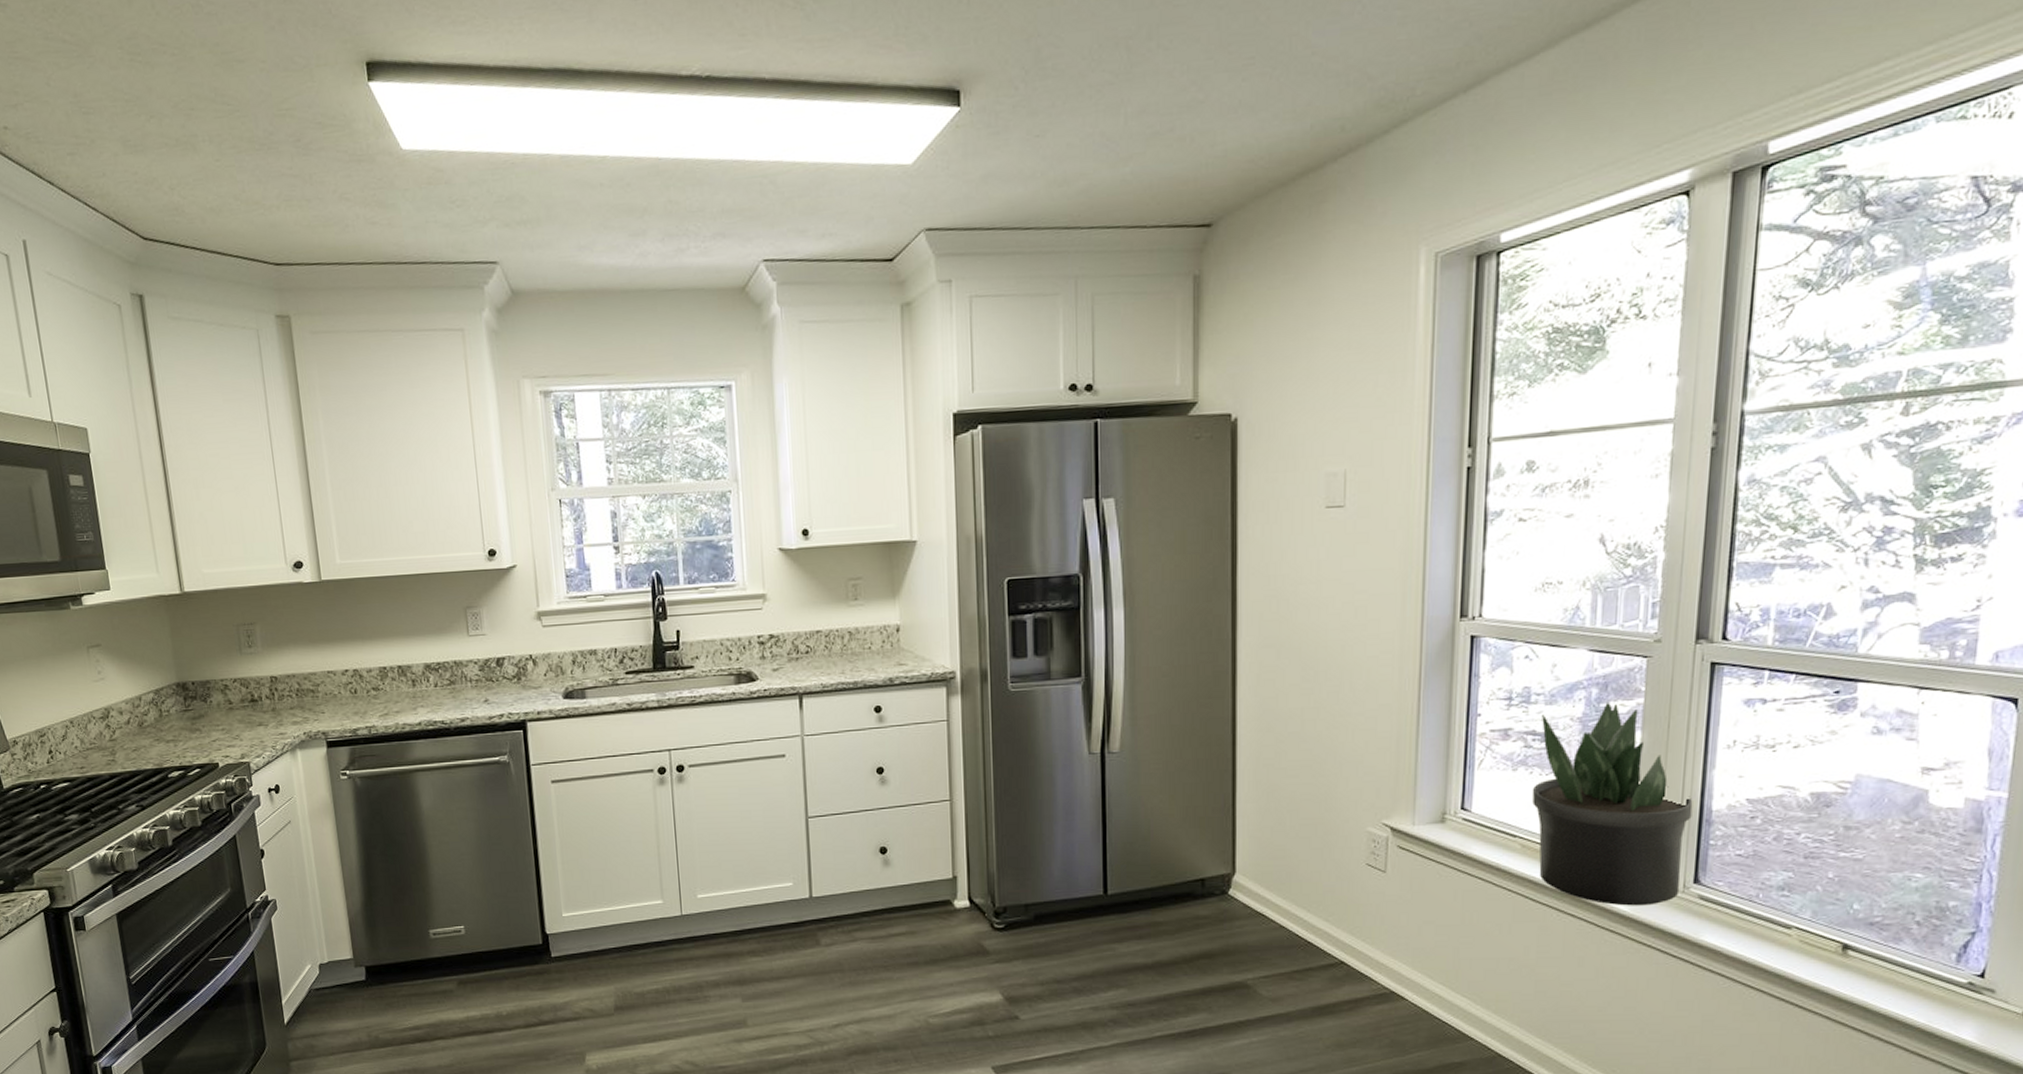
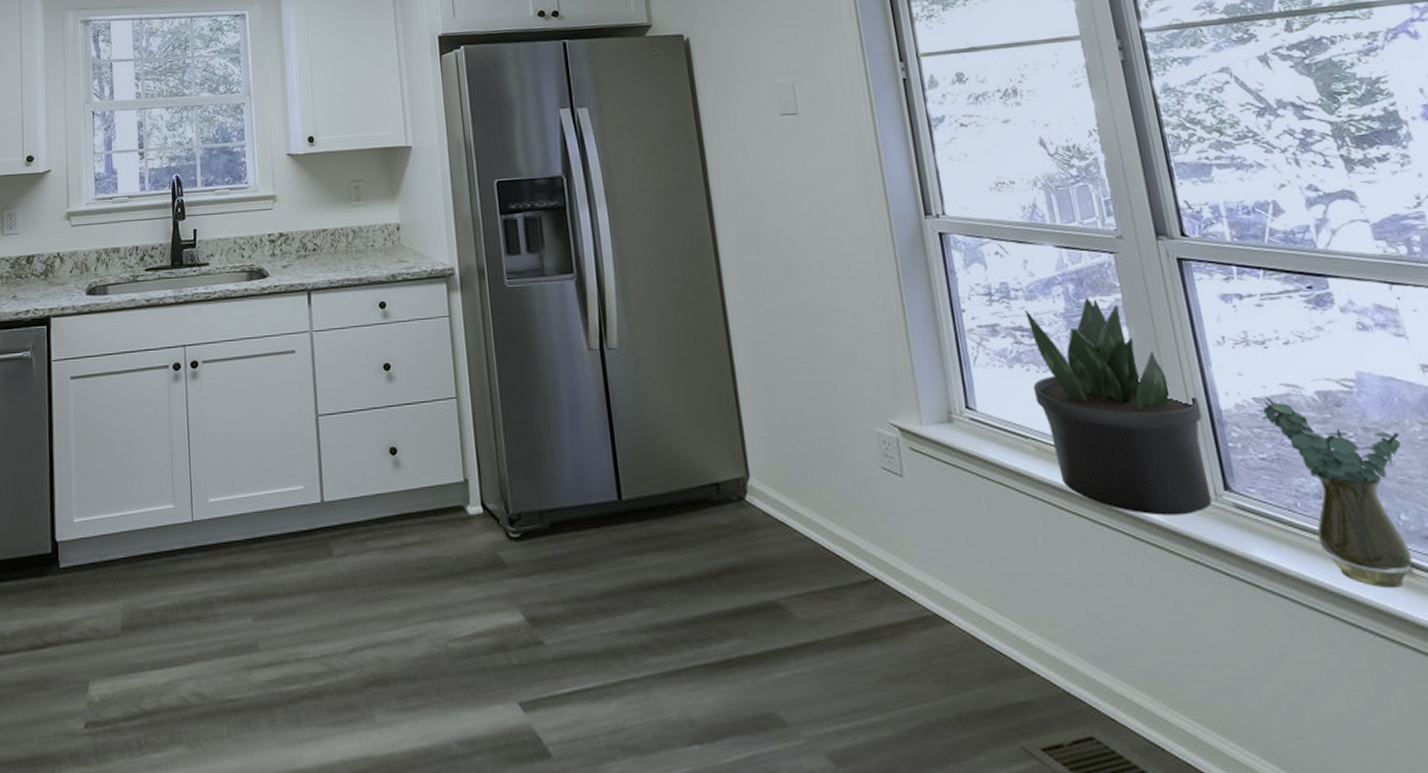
vase: none [1752,798,1878,968] -> present [1262,397,1413,589]

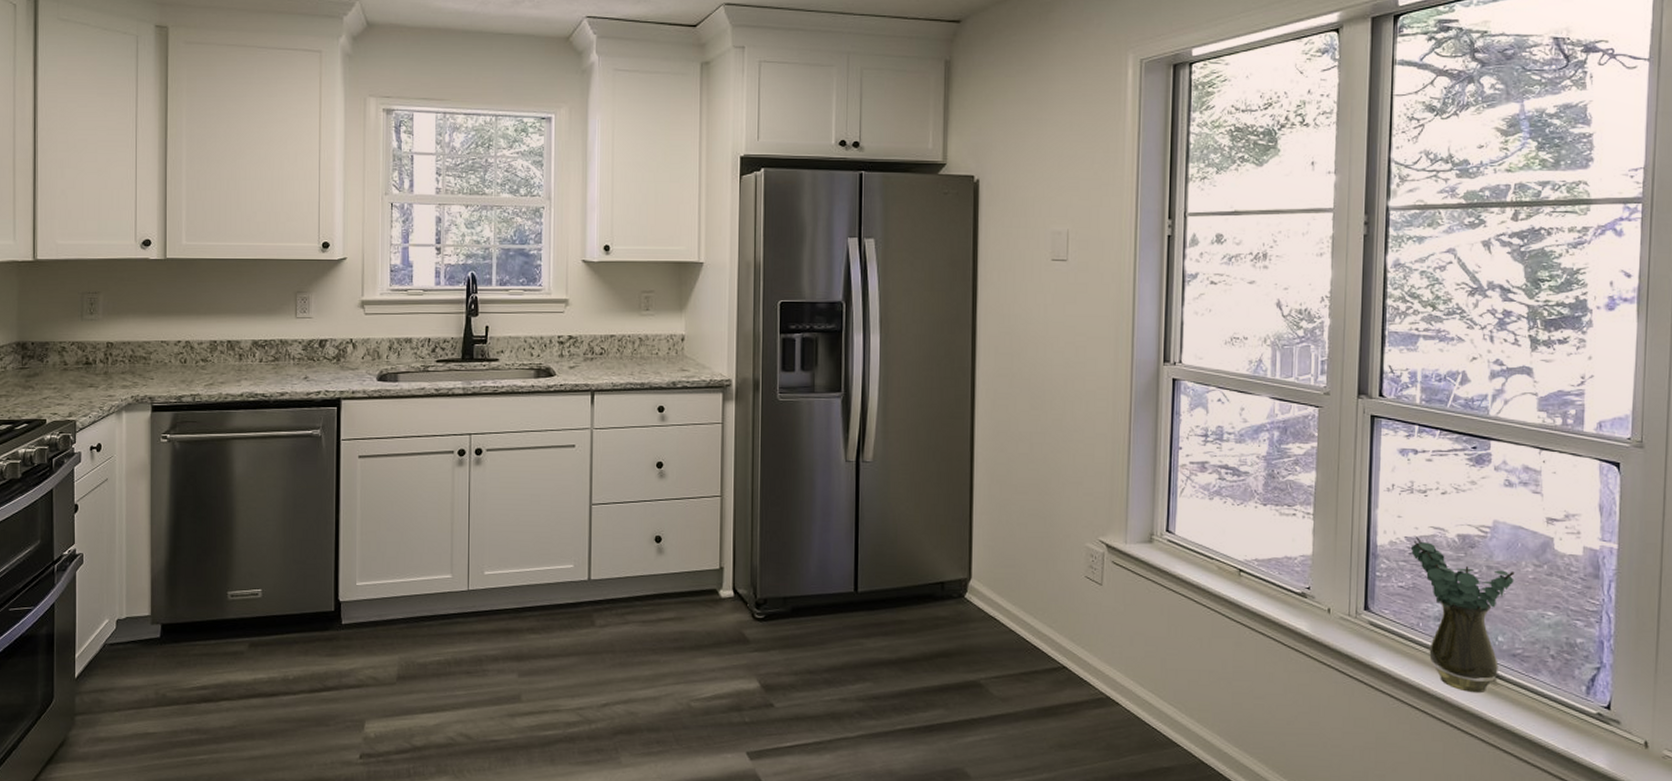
planter: present [1025,298,1213,516] -> none [1226,445,1361,628]

